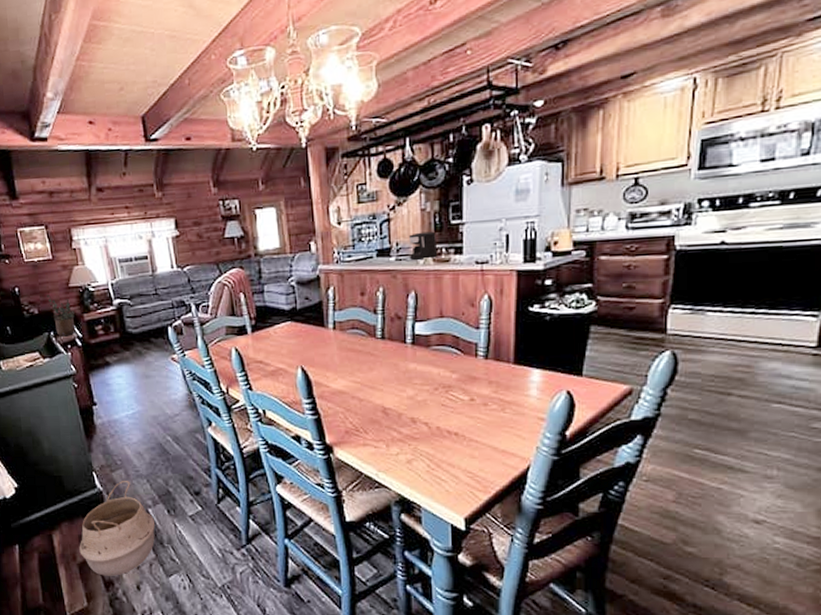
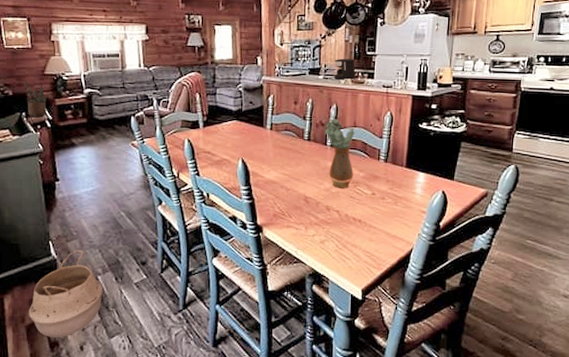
vase: none [400,306,444,395] -> present [324,116,355,188]

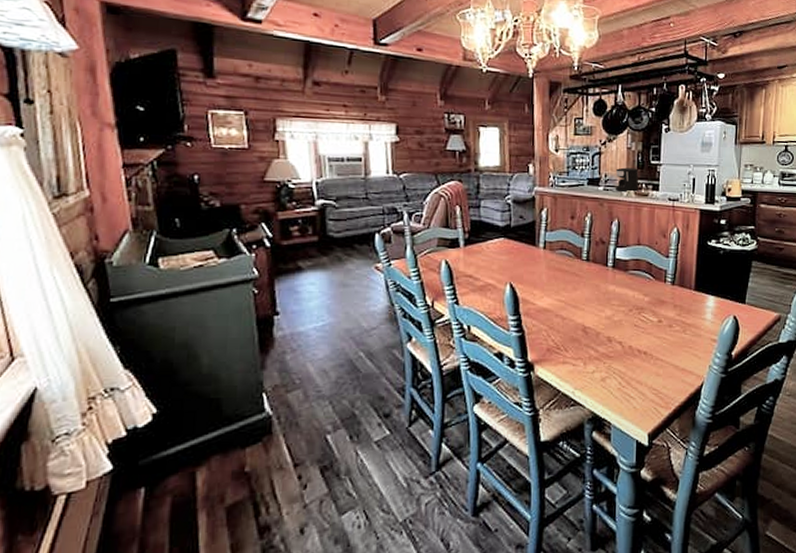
potted plant: present [21,79,48,118] -> none [233,187,268,235]
woven basket: present [29,250,103,337] -> none [230,403,333,520]
vase: present [324,116,355,188] -> none [604,233,639,316]

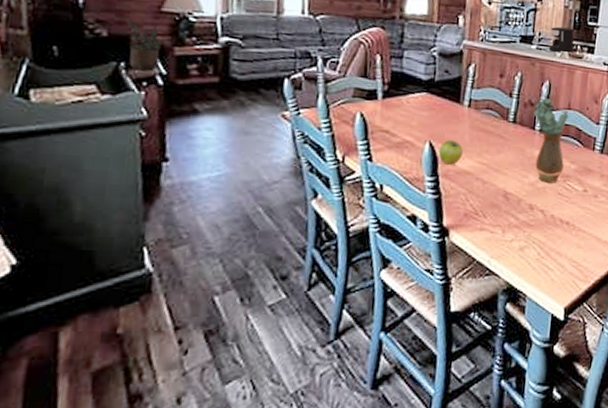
potted plant: none [233,187,268,235] -> present [124,15,164,72]
fruit: none [519,281,542,304] -> present [438,140,463,165]
vase: none [604,233,639,316] -> present [533,95,569,183]

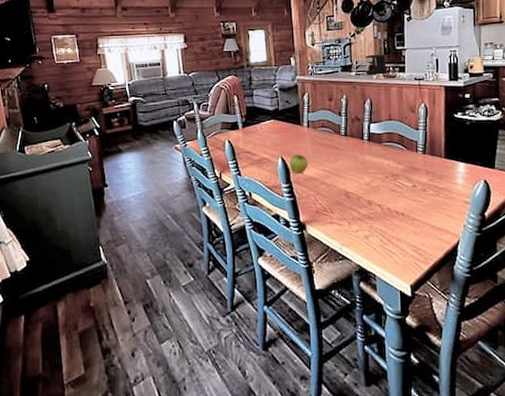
potted plant: present [124,15,164,72] -> none [71,91,96,127]
vase: present [533,95,569,183] -> none [359,111,392,182]

